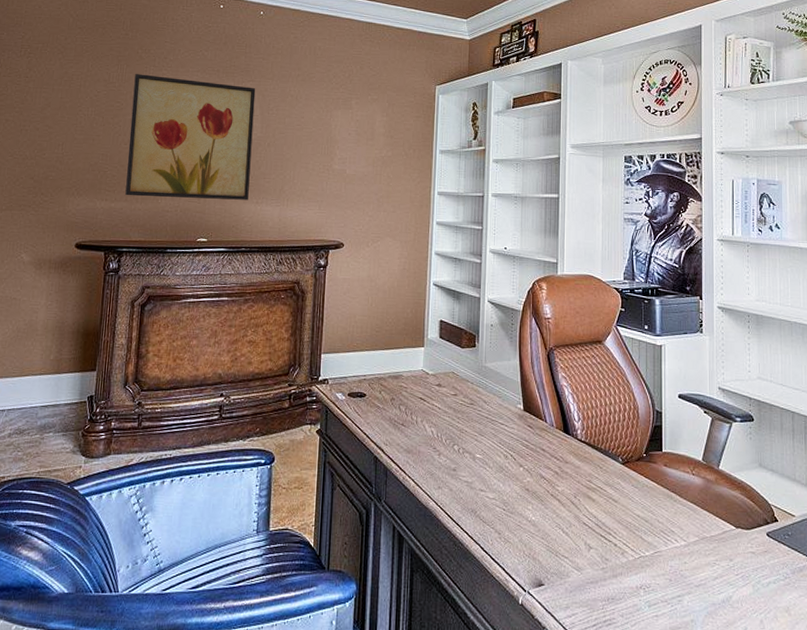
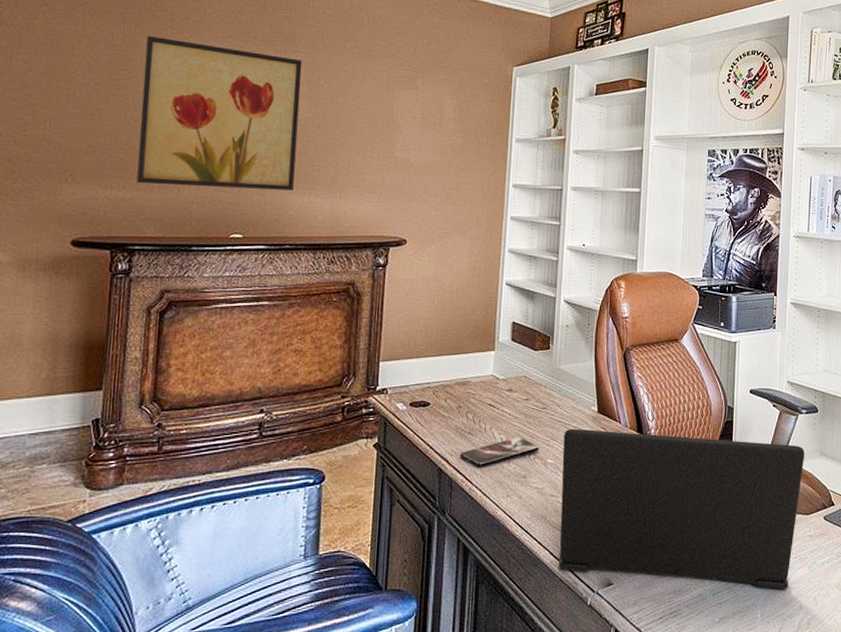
smartphone: none [393,430,468,459] -> present [459,436,539,468]
laptop: none [489,425,742,608] -> present [558,428,805,590]

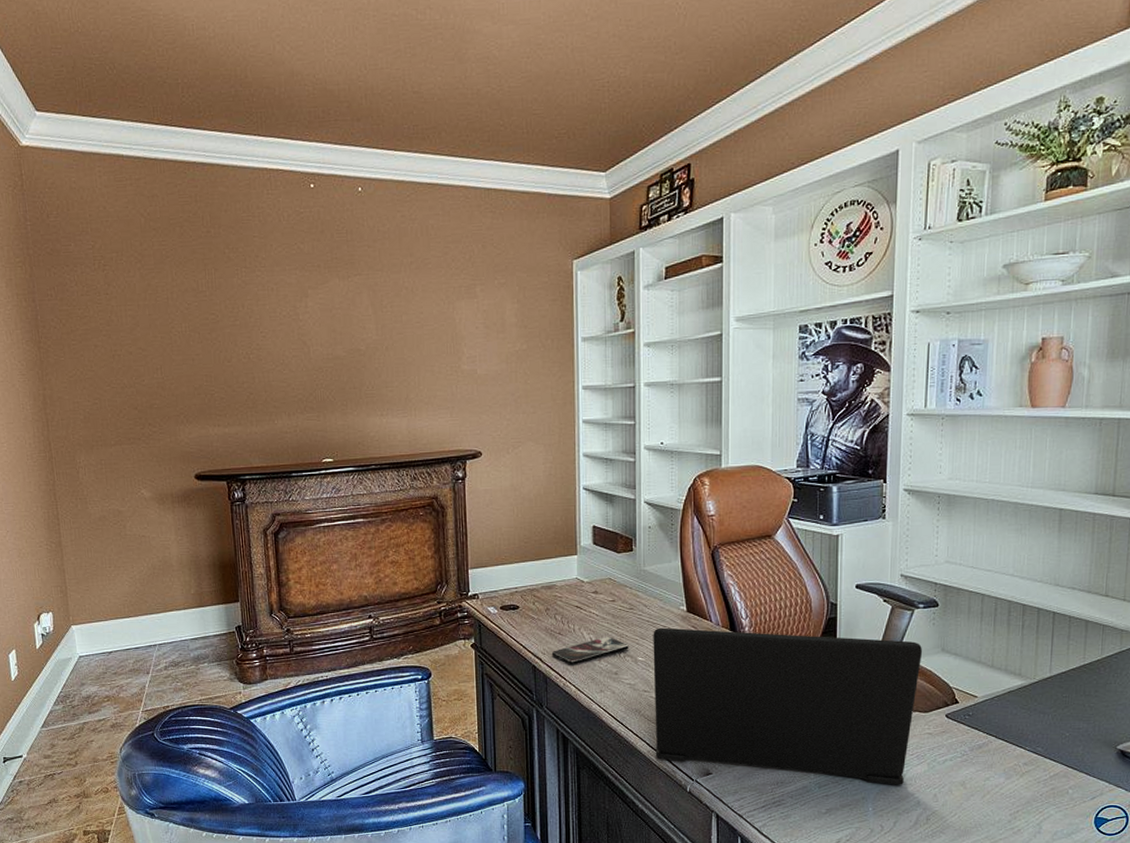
wall art: present [137,36,303,191] -> none [226,278,372,419]

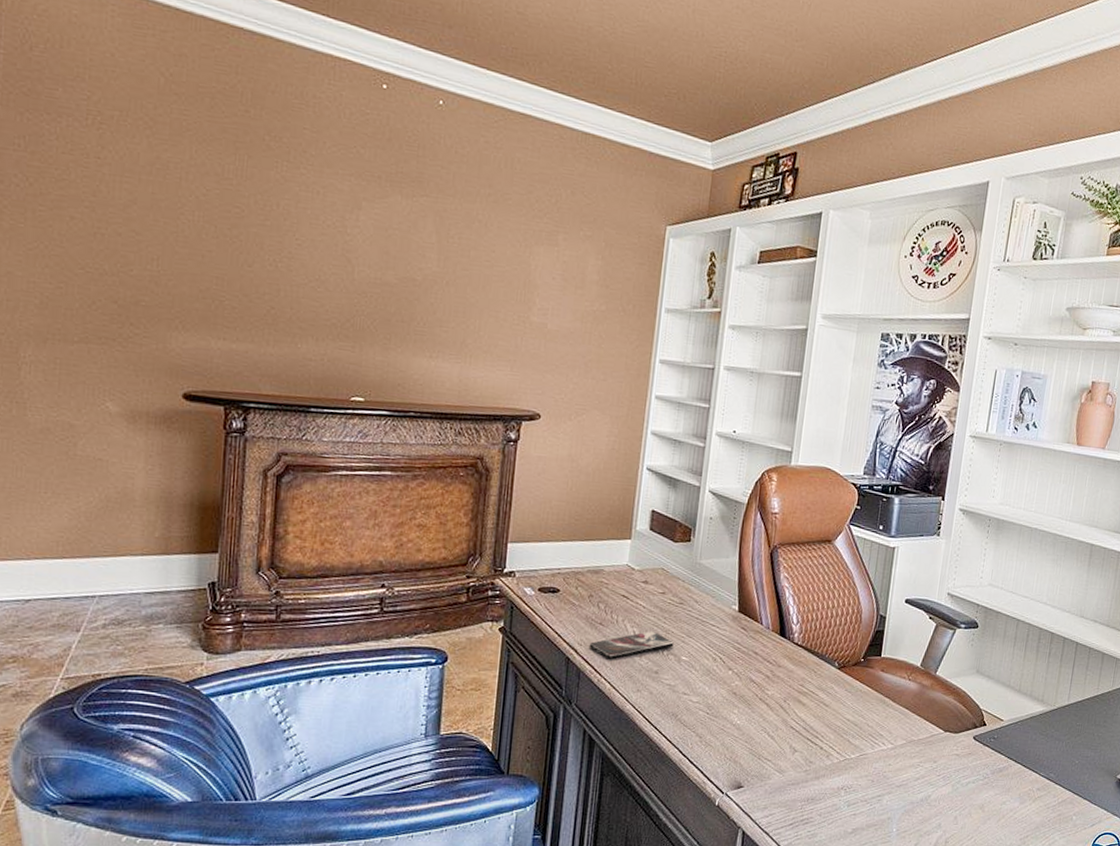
laptop: present [653,627,923,785] -> none [687,626,960,806]

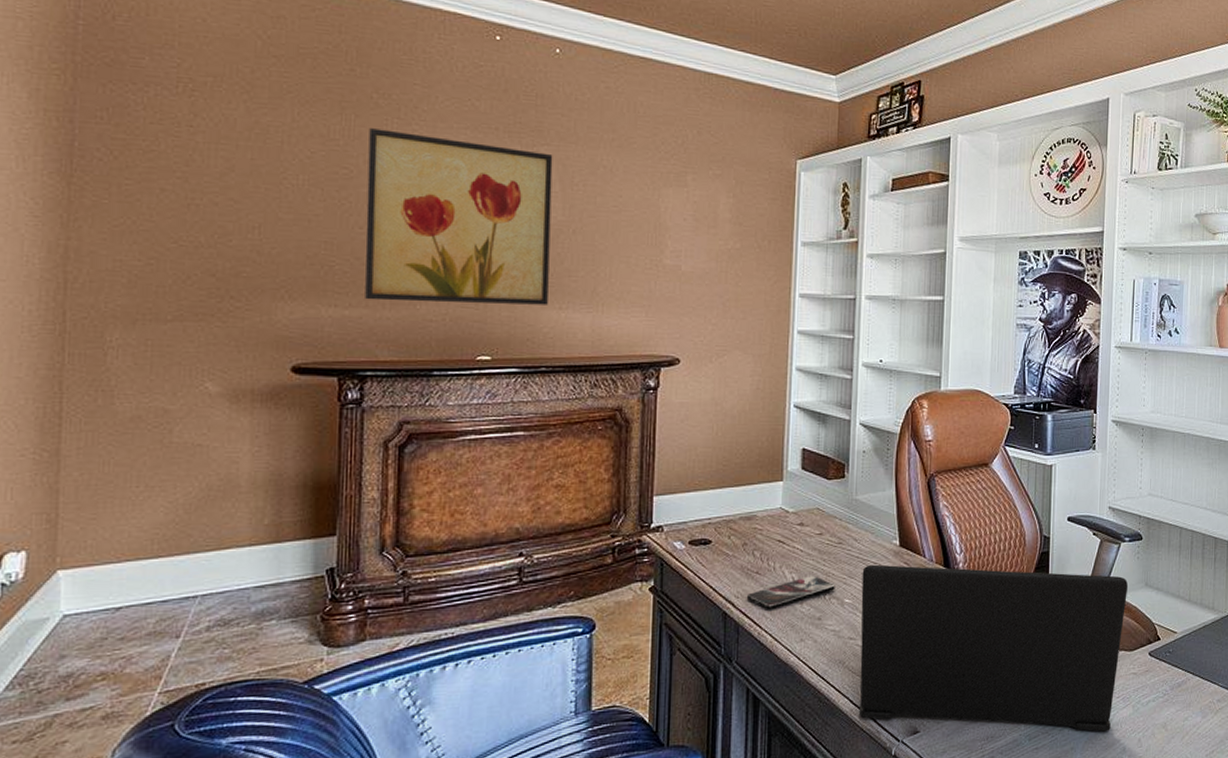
wall art: none [251,170,431,353] -> present [365,128,553,305]
laptop: none [687,626,960,806] -> present [858,564,1129,732]

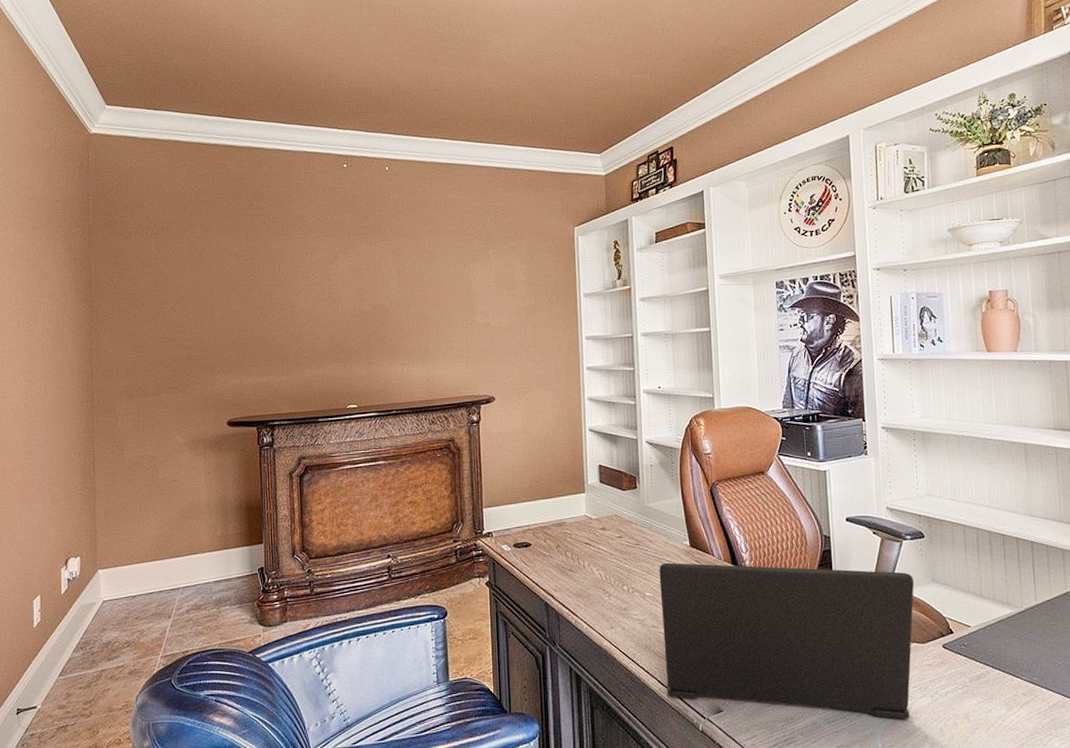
wall art: present [365,128,553,305] -> none [265,244,394,369]
smartphone: present [746,575,835,610] -> none [563,571,637,602]

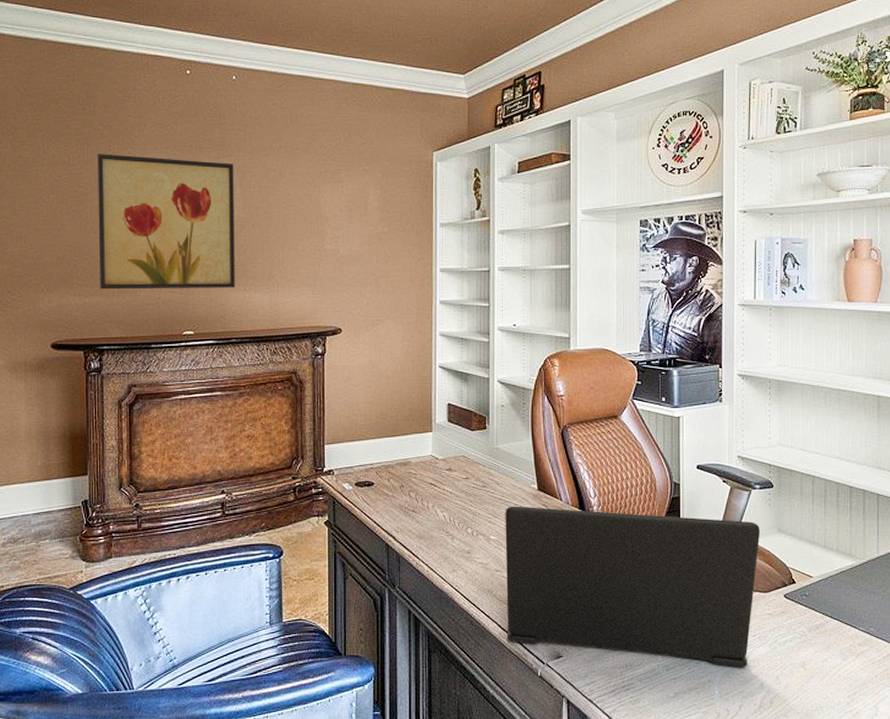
wall art: none [265,244,394,369] -> present [98,154,235,290]

